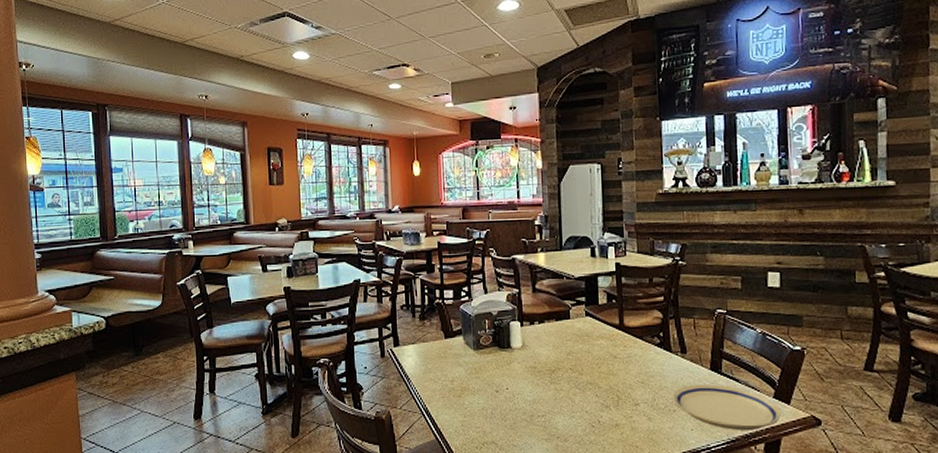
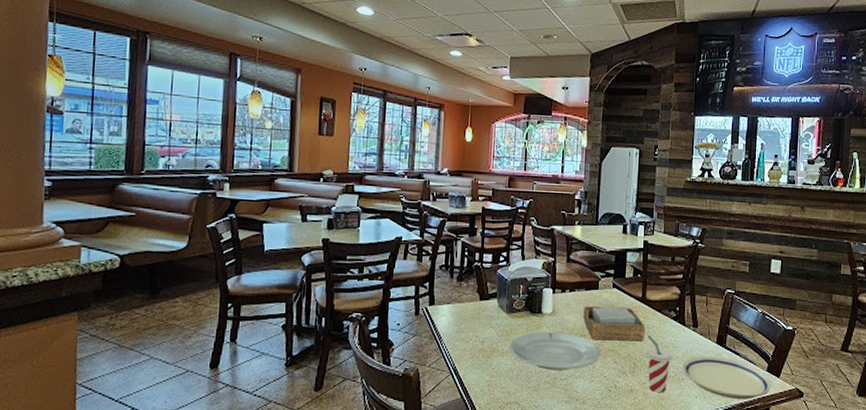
plate: none [480,366,579,407] -> present [509,331,601,371]
napkin holder: none [556,336,627,373] -> present [583,306,646,341]
beverage cup: none [630,365,661,427] -> present [647,335,673,393]

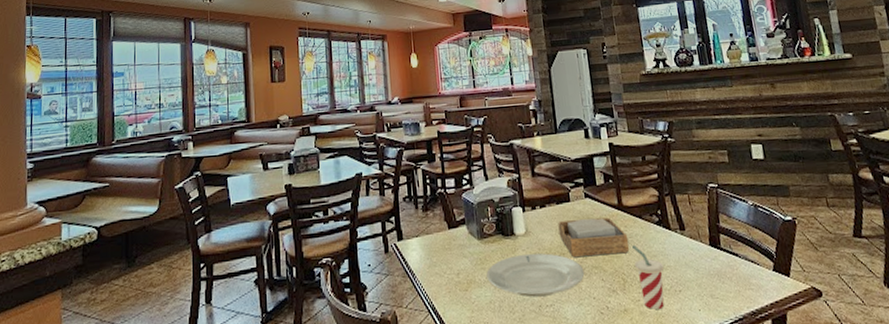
plate: present [682,356,772,399] -> none [676,260,784,308]

